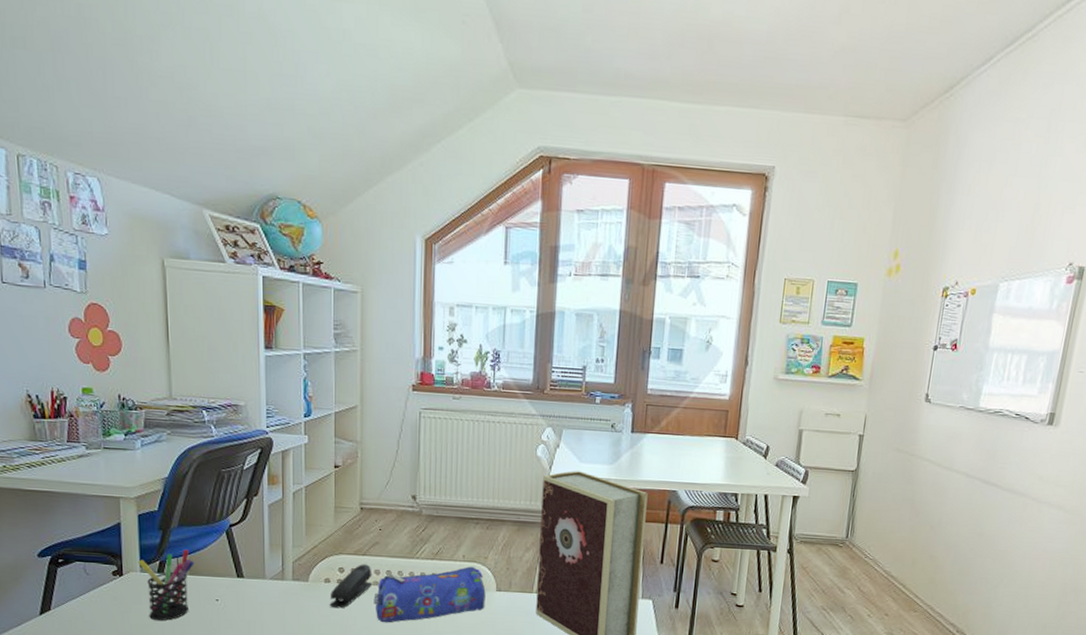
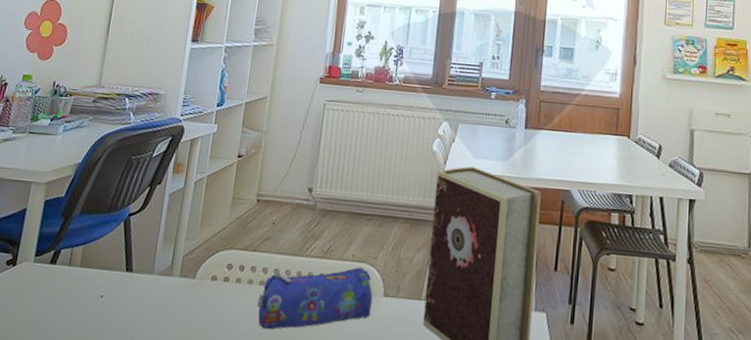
pen holder: present [138,549,194,621] -> none [31,239,88,319]
stapler: present [329,564,374,609] -> none [212,260,260,311]

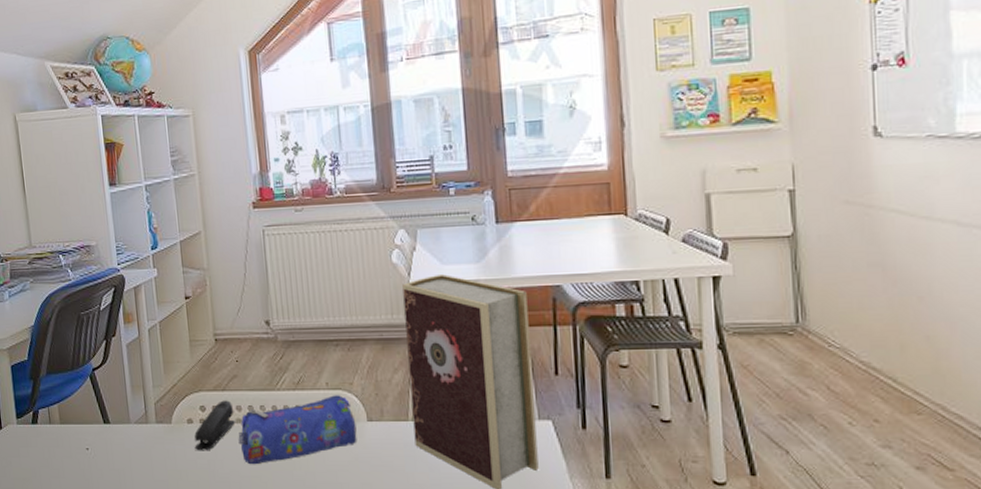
stapler: none [212,260,260,311] -> present [194,400,236,451]

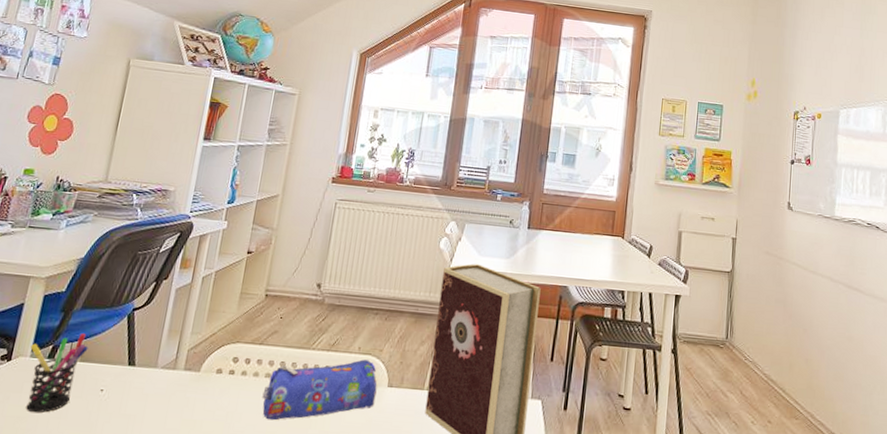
pen holder: none [14,398,64,474] -> present [25,333,89,413]
stapler: present [194,400,236,451] -> none [216,354,266,403]

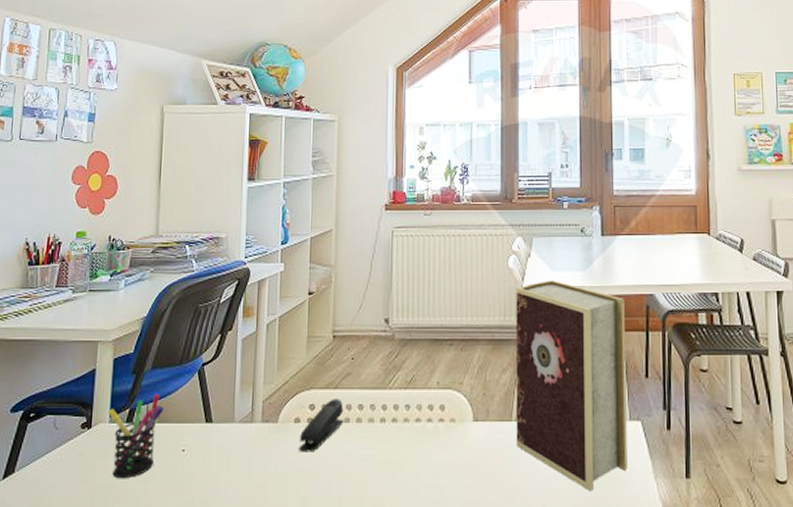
stapler: none [216,354,266,403] -> present [298,399,345,453]
pencil case: present [262,359,377,421] -> none [344,394,462,467]

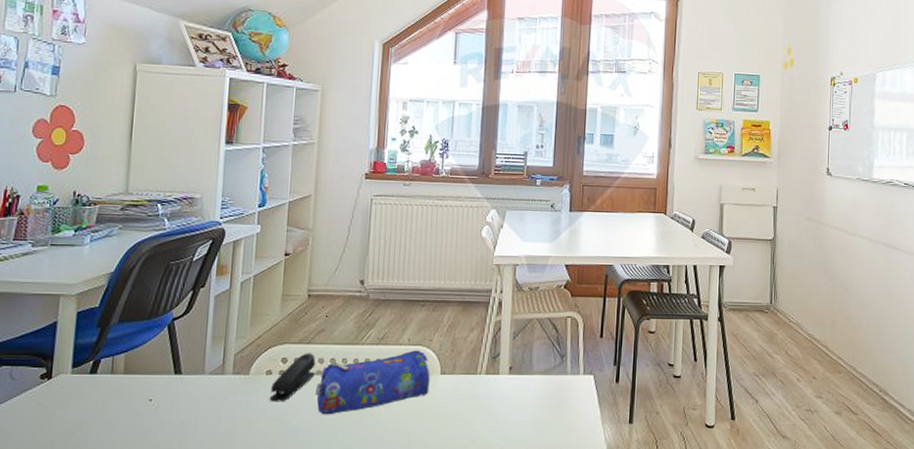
pen holder: present [108,394,164,479] -> none [70,347,131,427]
pencil case: none [344,394,462,467] -> present [315,350,430,415]
book: present [516,280,628,491] -> none [479,250,586,435]

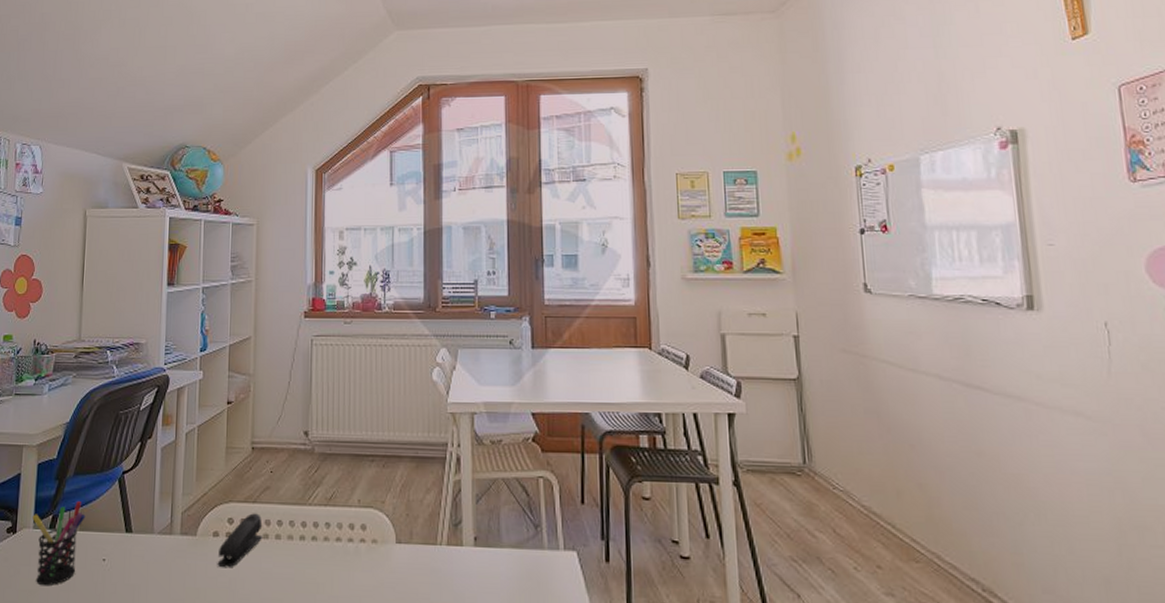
pen holder: none [70,347,131,427] -> present [32,501,86,586]
pencil case: present [315,350,430,415] -> none [263,513,384,586]

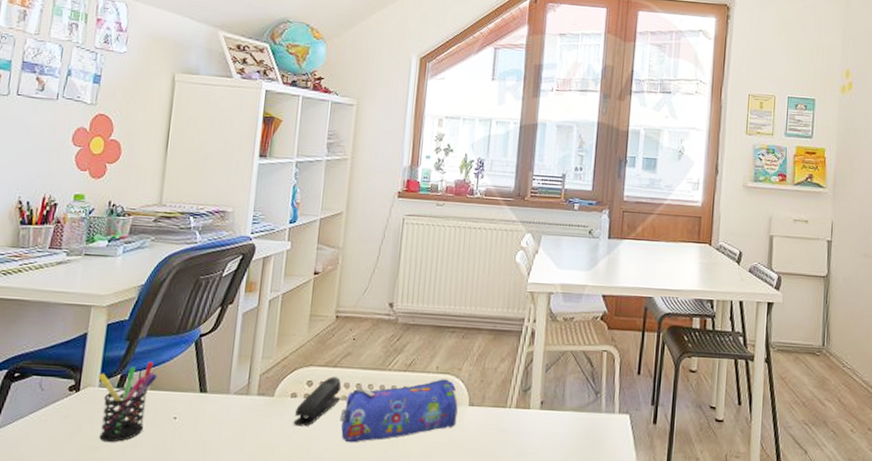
pencil case: none [263,513,384,586] -> present [340,379,458,443]

